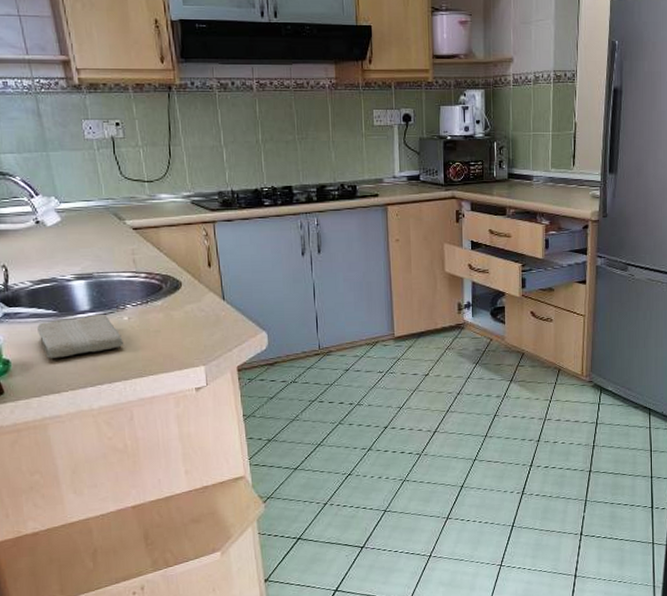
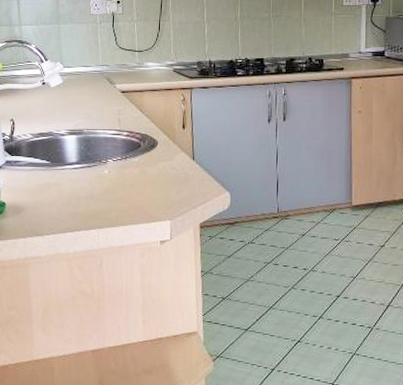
washcloth: present [37,314,123,358] -> none [31,166,102,204]

